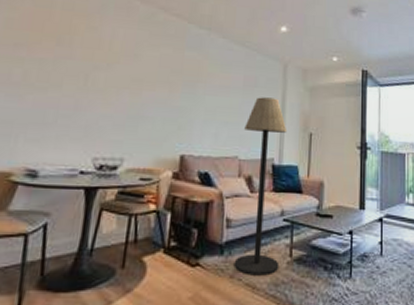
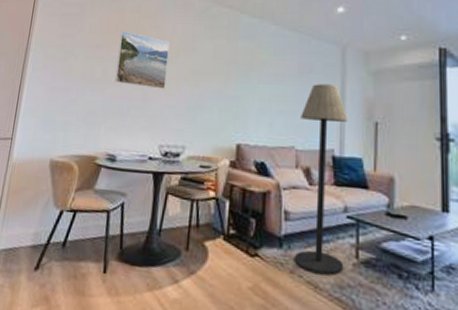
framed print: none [38,29,109,97] -> present [114,30,170,89]

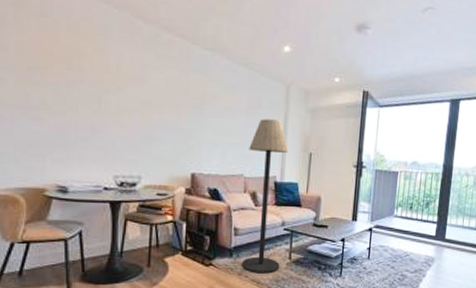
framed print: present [114,30,170,89] -> none [56,52,117,120]

